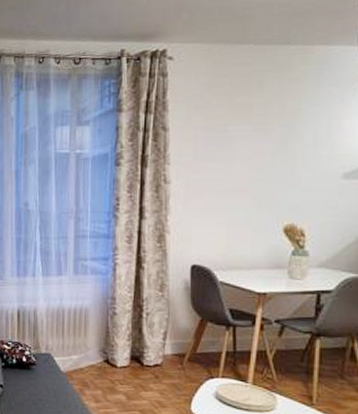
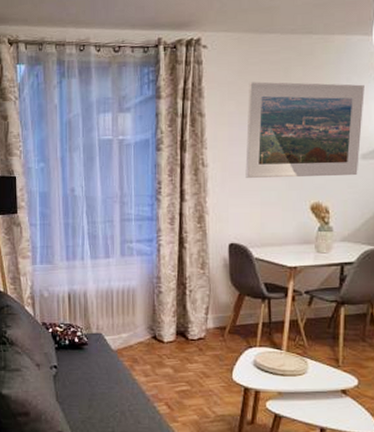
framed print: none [211,94,348,197] -> present [245,81,365,178]

